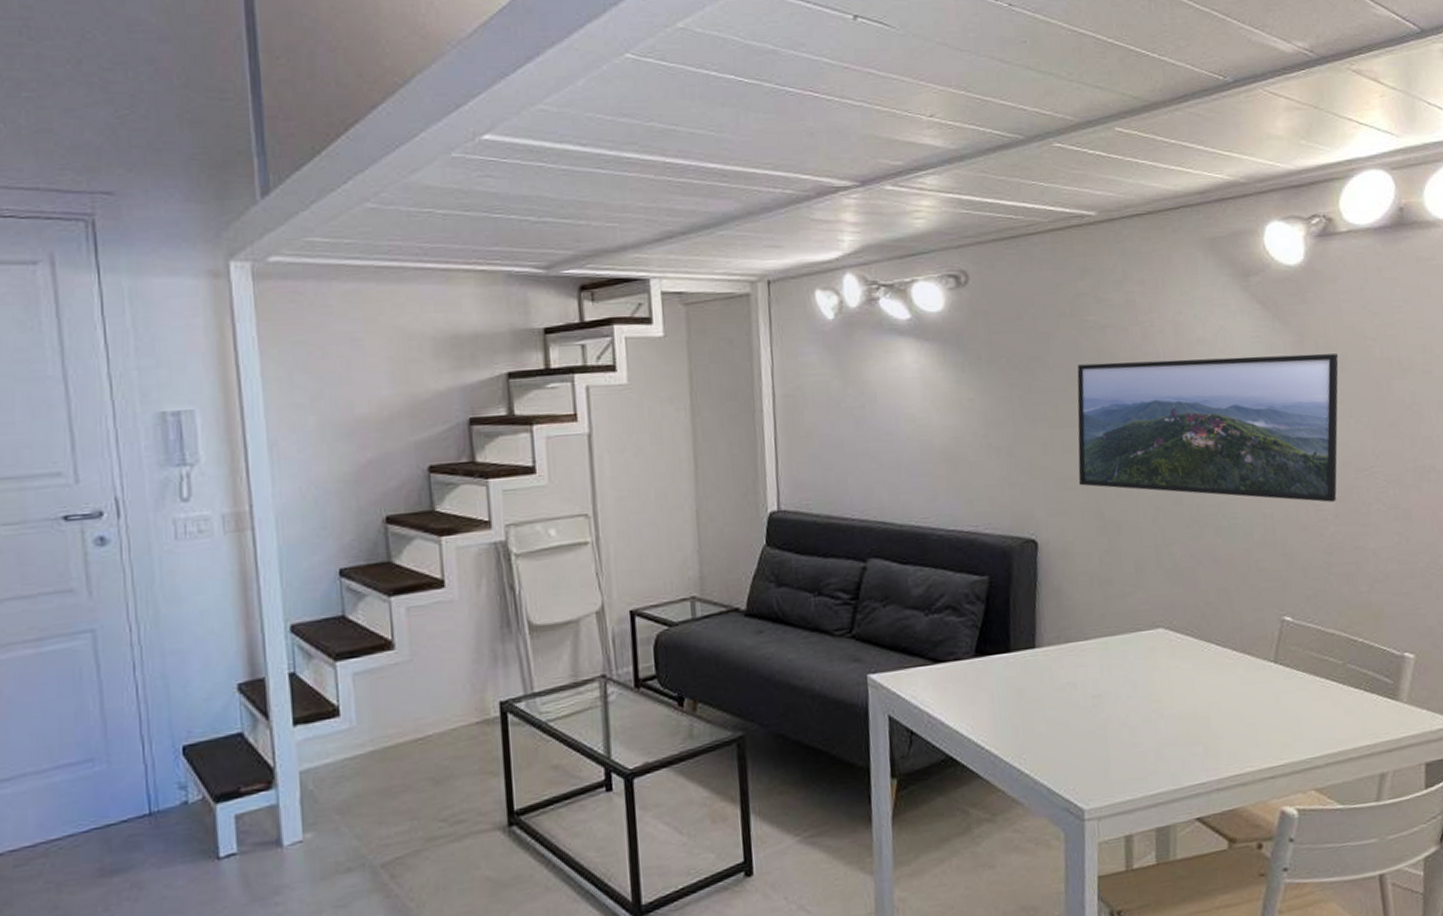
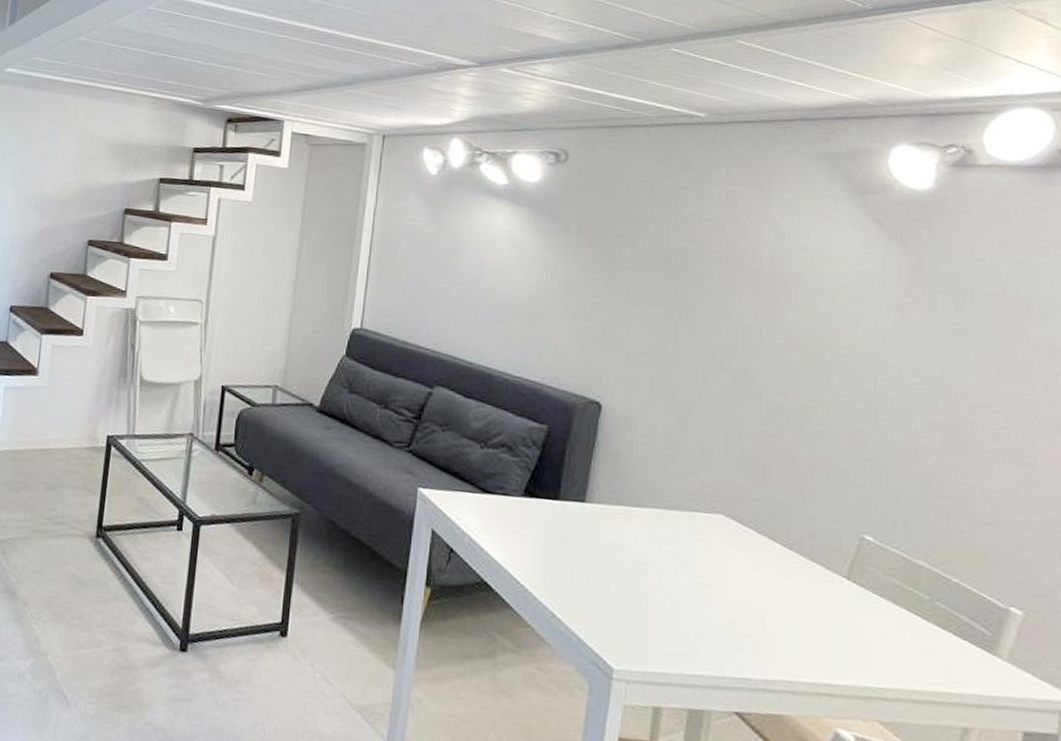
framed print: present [1077,353,1339,502] -> none [653,250,963,432]

